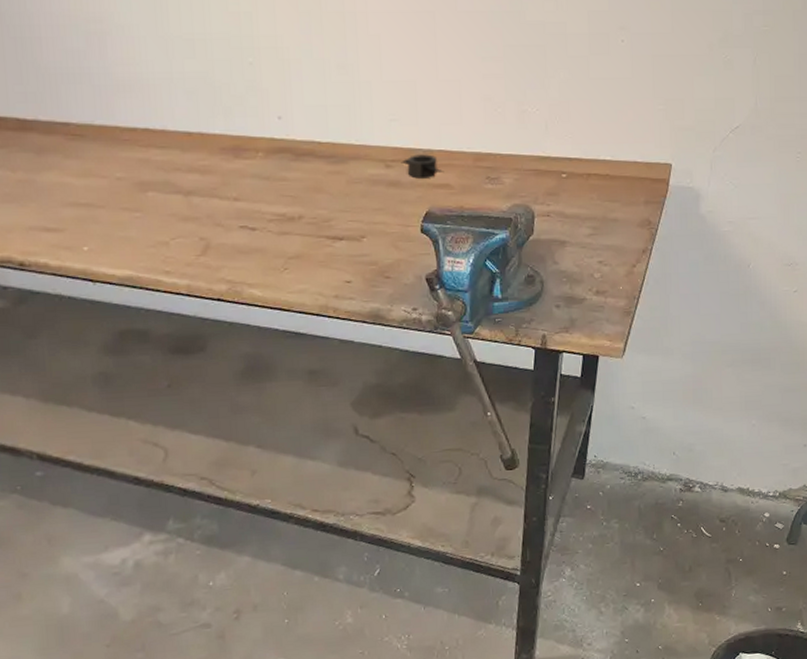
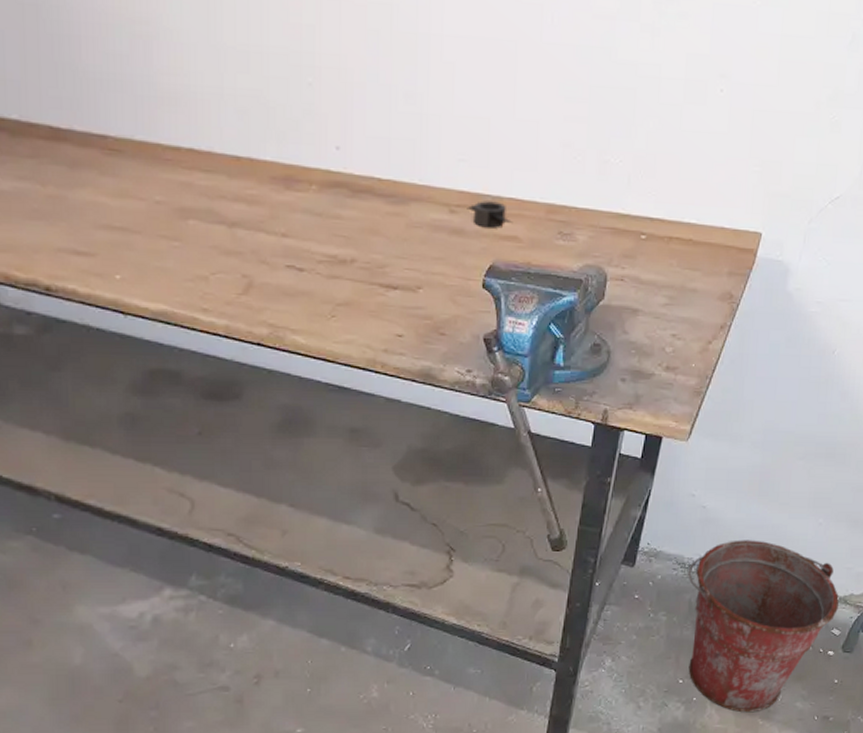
bucket: none [635,445,779,610] -> present [688,540,839,713]

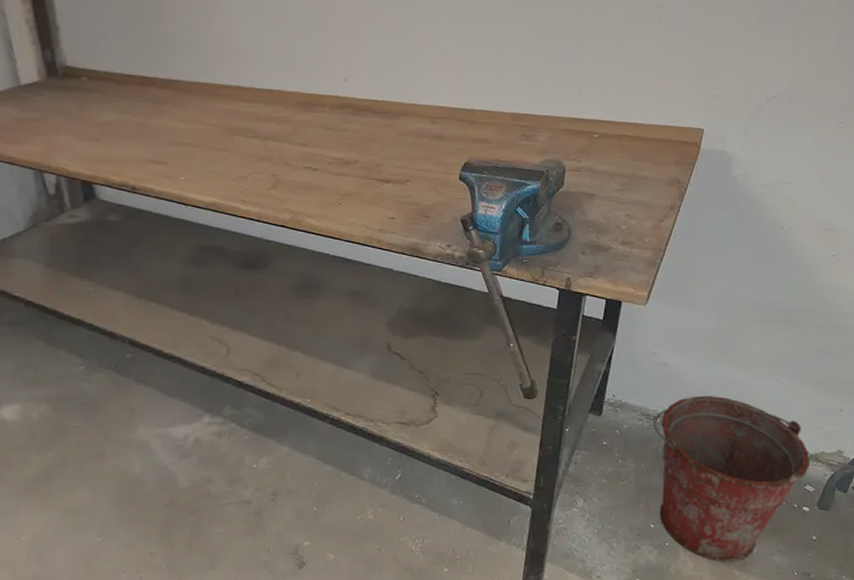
duct tape: present [467,201,513,228] -> none [445,113,484,134]

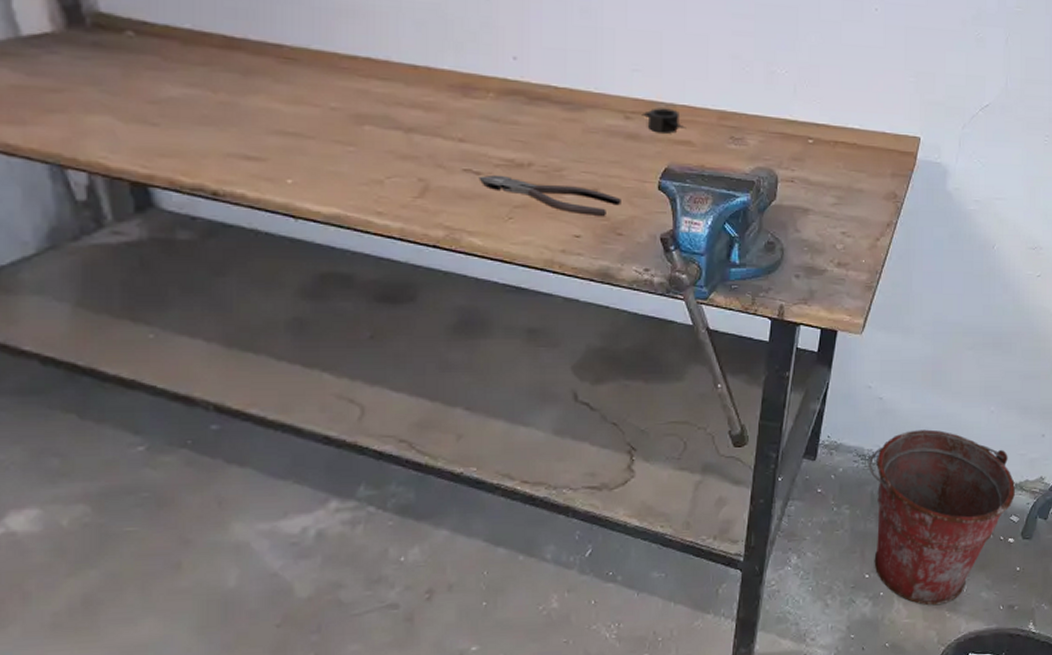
pliers: none [316,170,428,203] -> present [479,174,621,217]
duct tape: none [445,113,484,134] -> present [641,108,686,133]

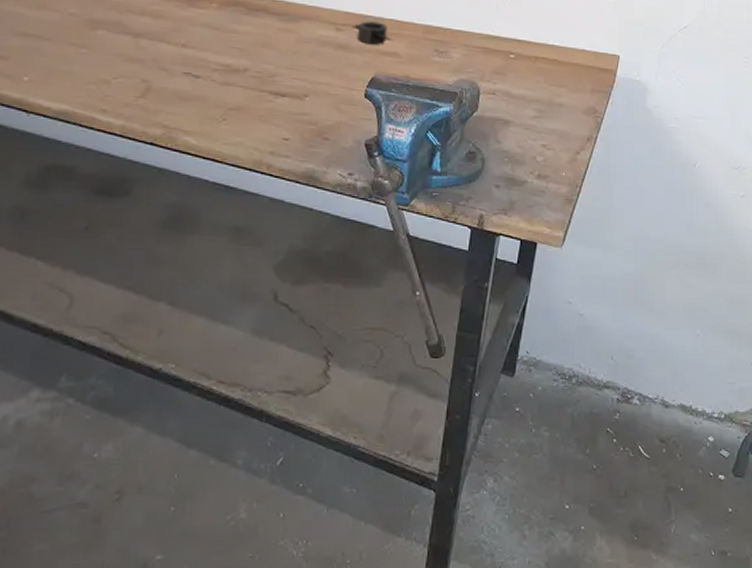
pliers: present [479,174,621,217] -> none [197,78,329,122]
bucket: present [869,429,1015,606] -> none [569,350,724,545]

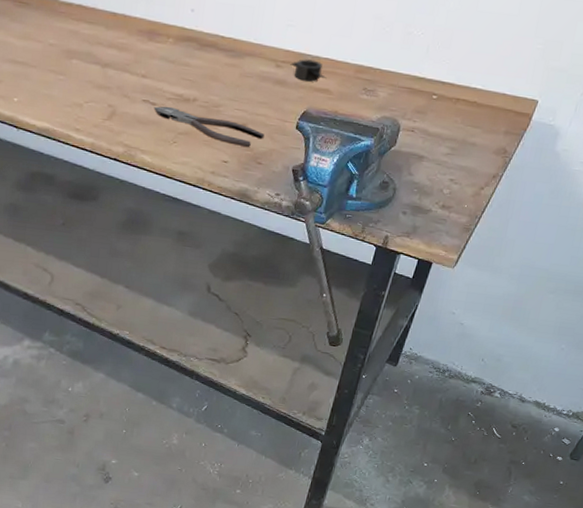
pliers: none [197,78,329,122] -> present [154,106,265,148]

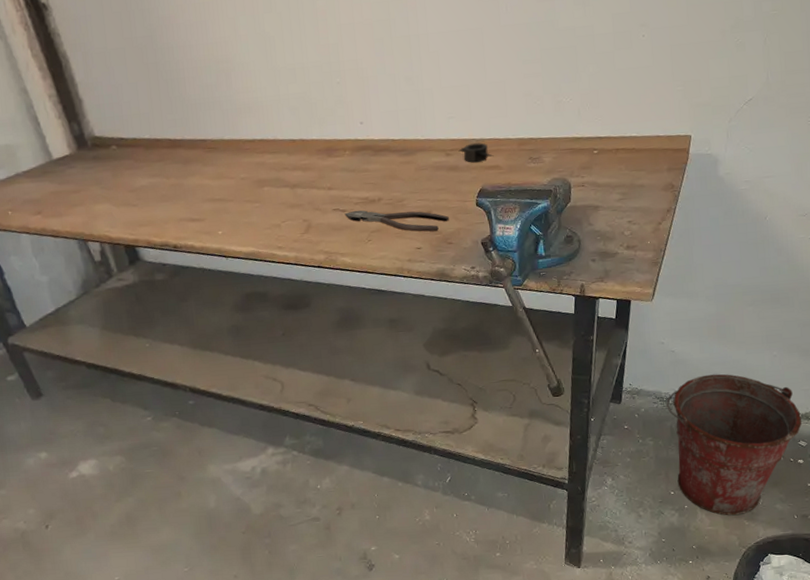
bucket: none [433,354,572,499] -> present [666,373,802,516]

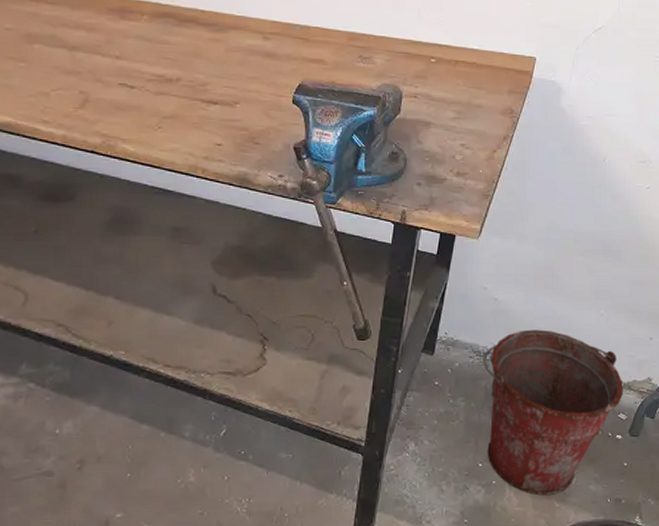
pliers: present [344,210,449,232] -> none [132,88,259,128]
duct tape: present [458,142,494,163] -> none [279,29,319,52]

